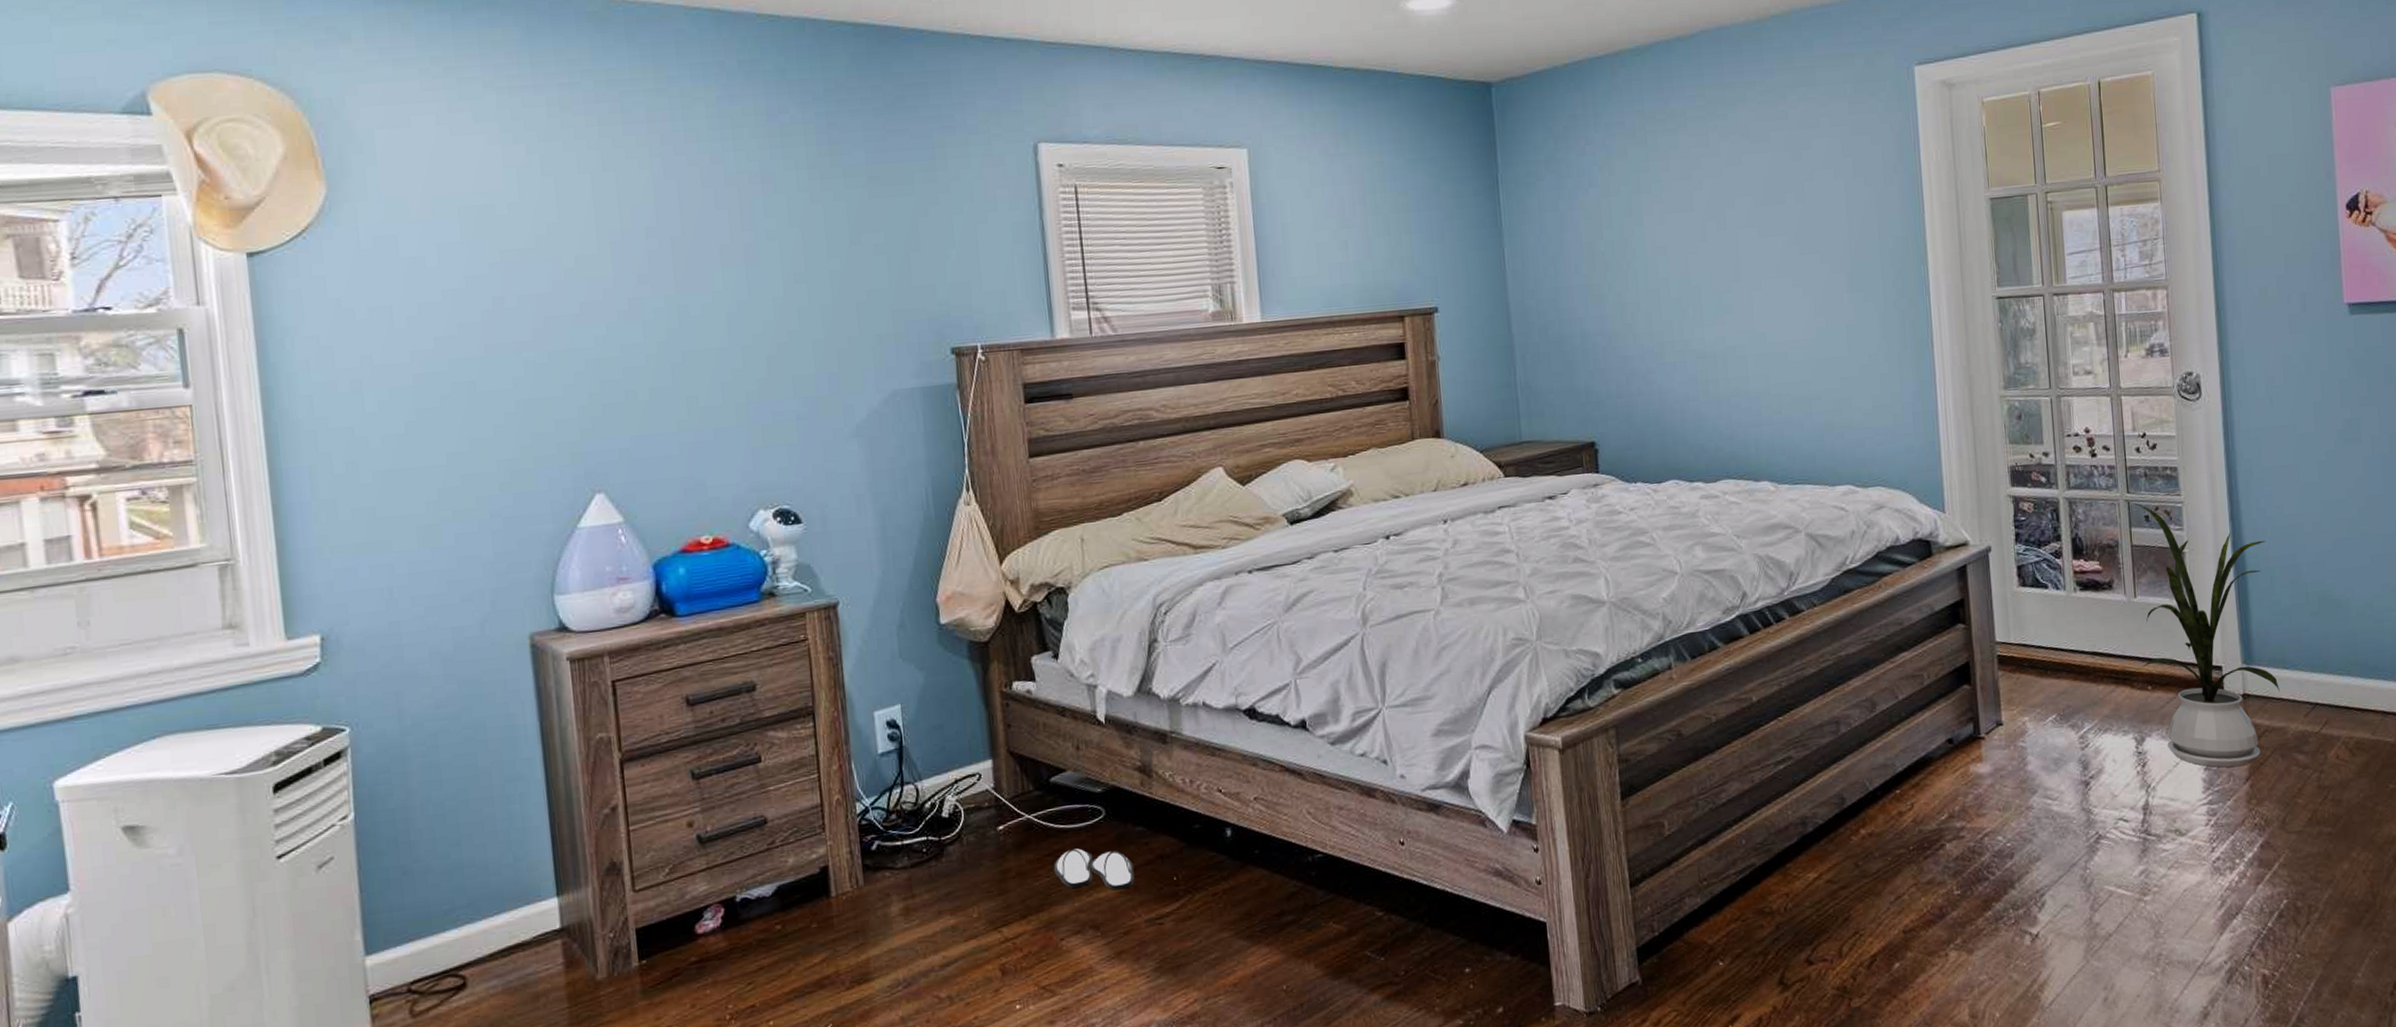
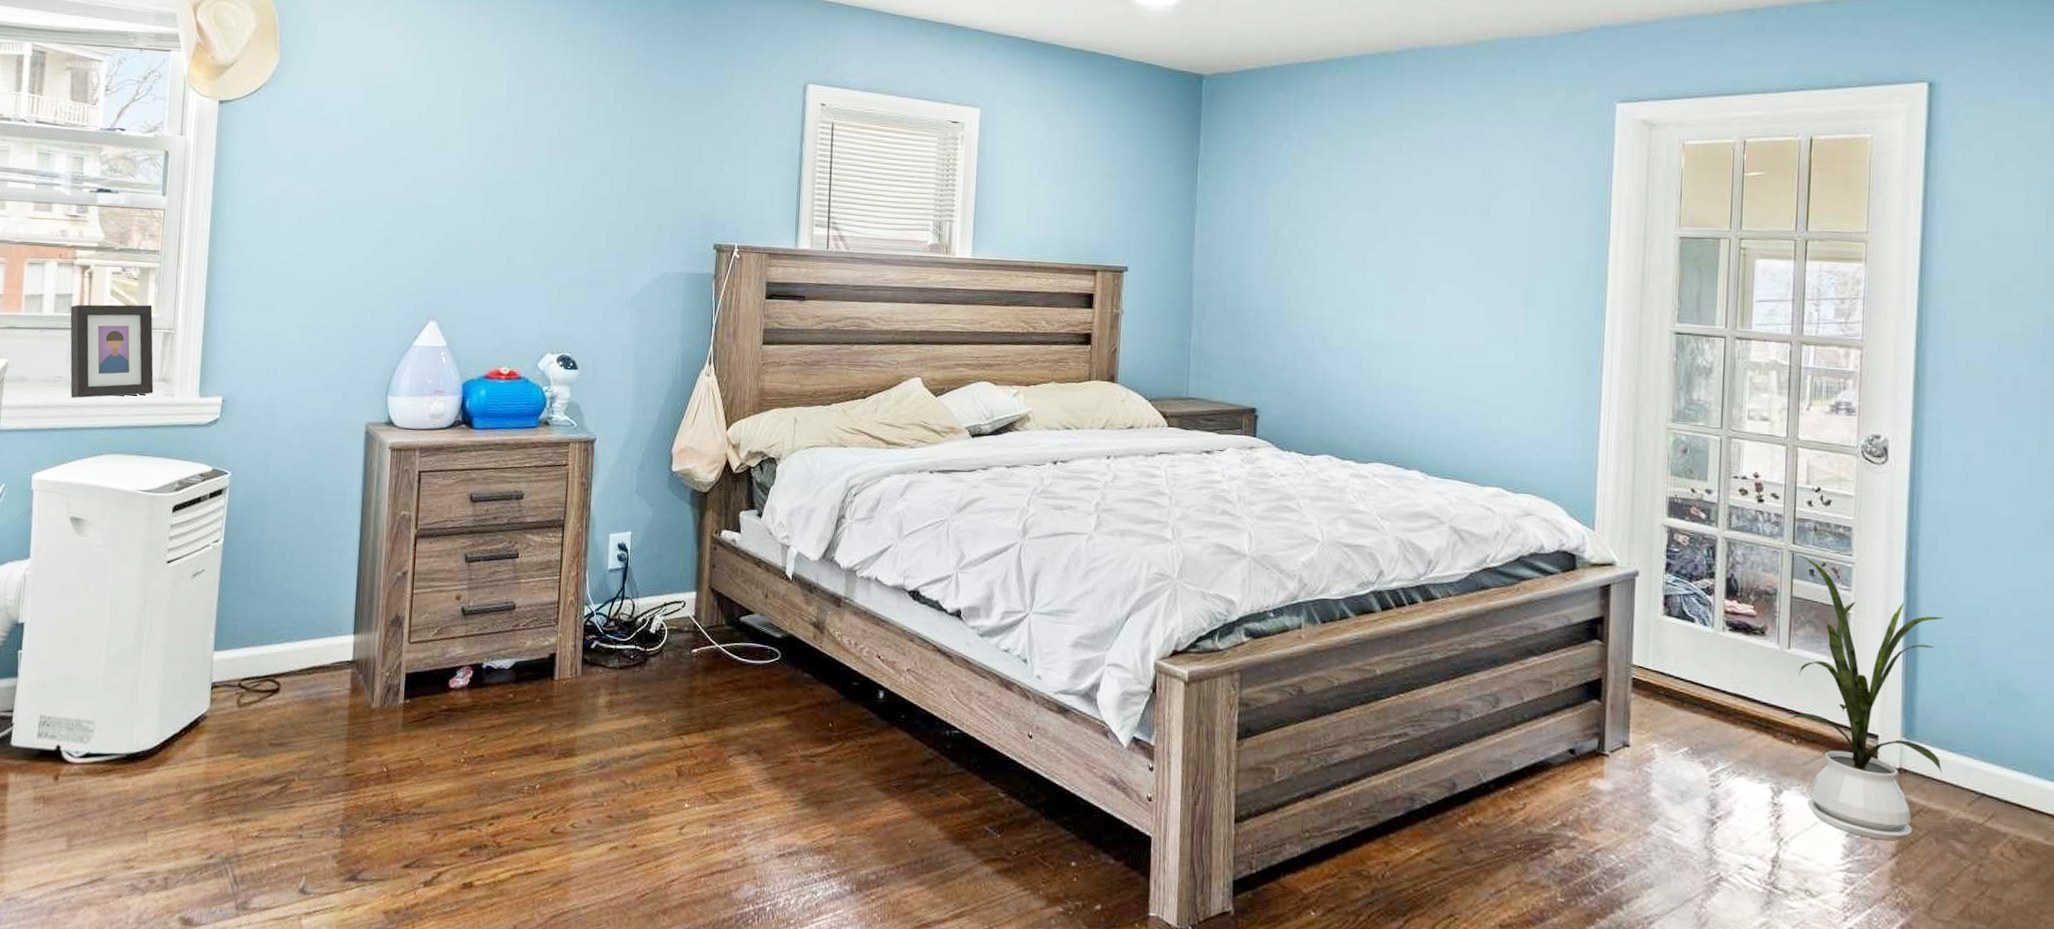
picture frame: none [71,532,217,673] -> present [70,304,154,399]
slippers: present [1053,848,1135,891] -> none [732,681,798,725]

